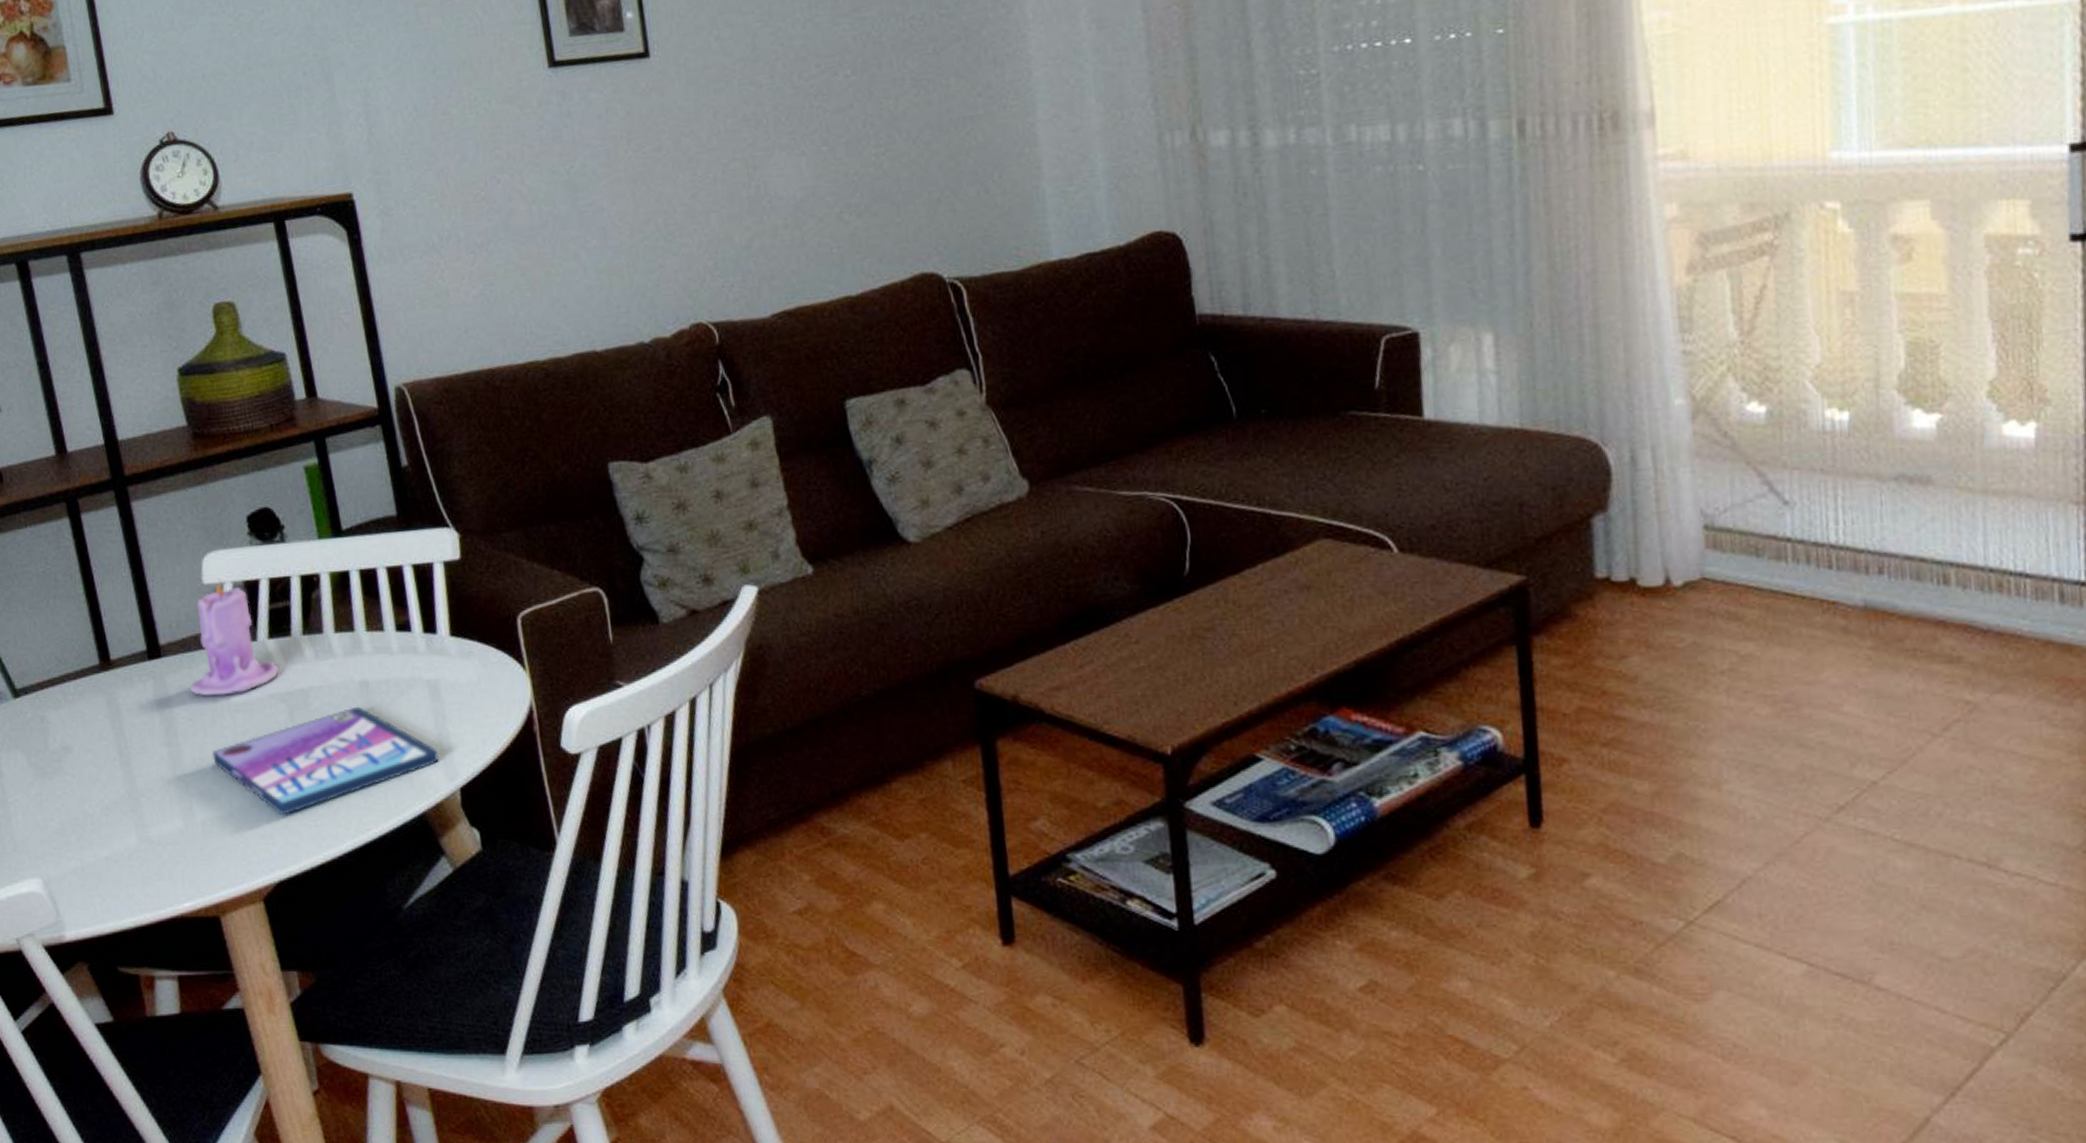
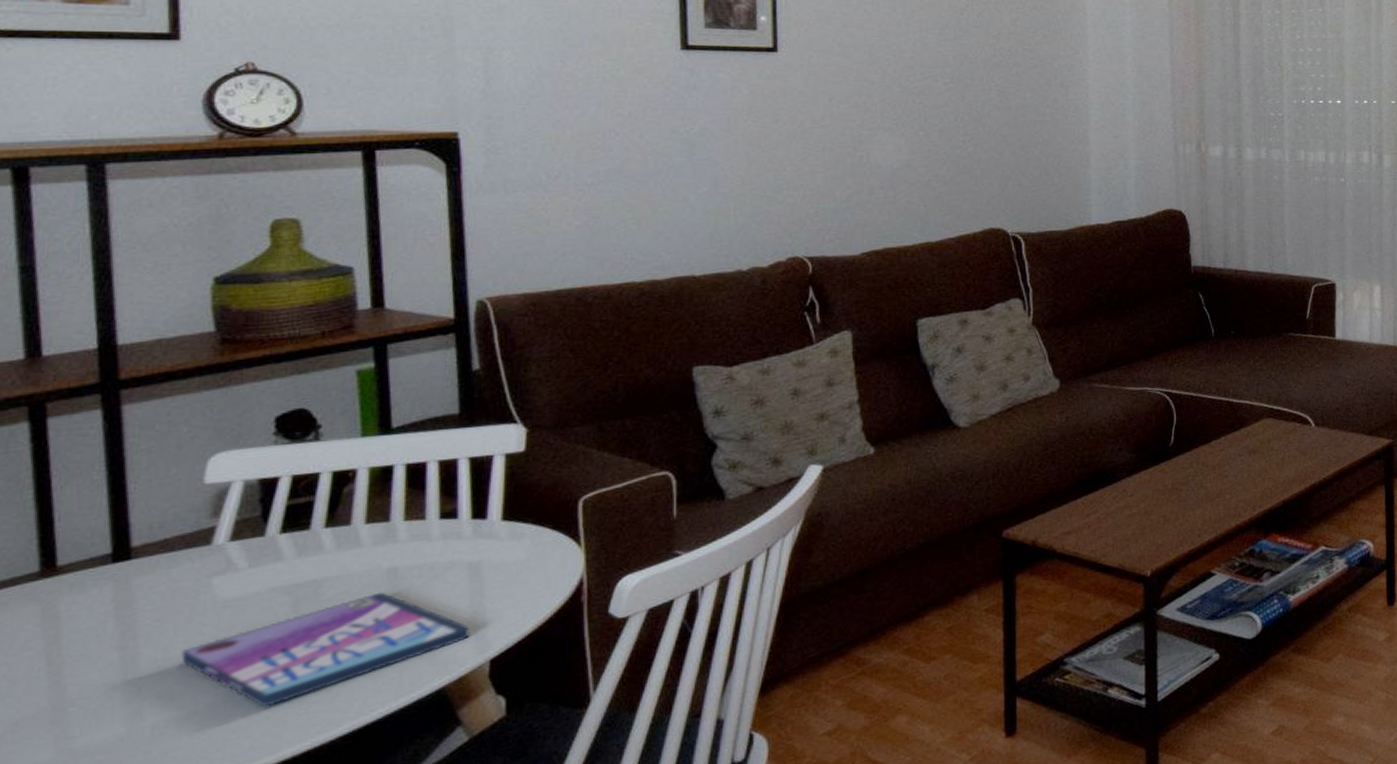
candle: present [189,577,279,697] -> none [163,476,287,596]

